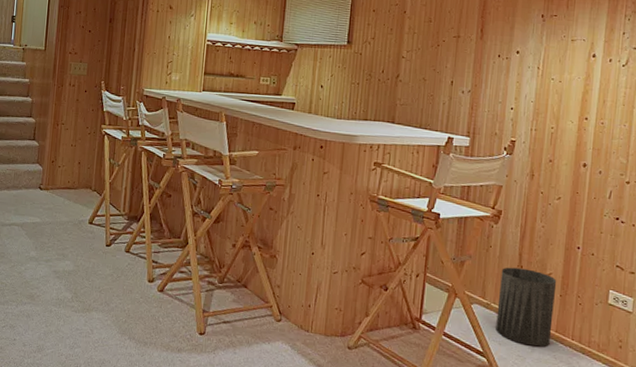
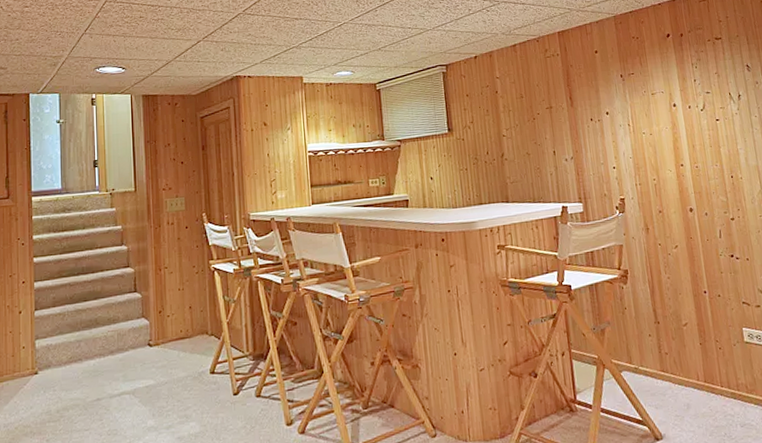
trash can: present [495,267,557,347] -> none [640,323,702,403]

